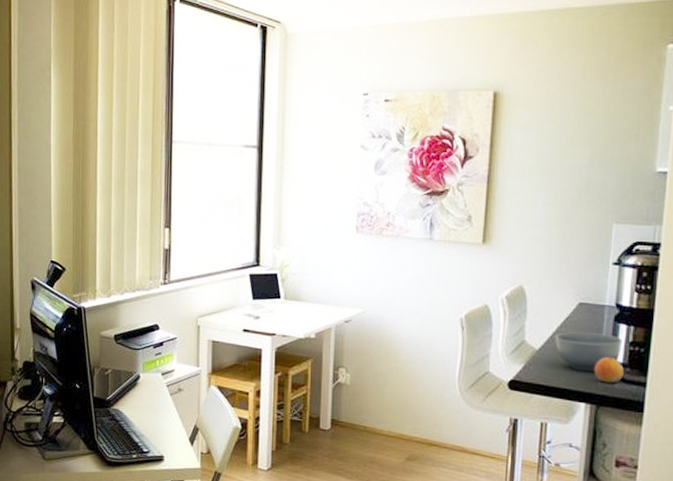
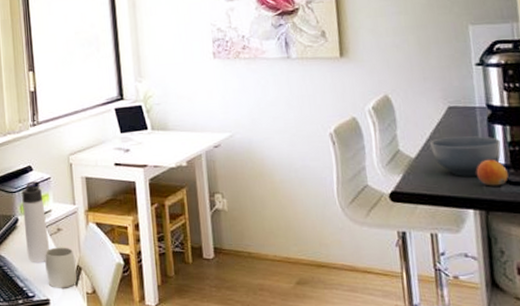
thermos bottle: none [145,340,169,421] -> present [22,181,49,263]
mug: none [163,406,194,447] -> present [45,247,77,288]

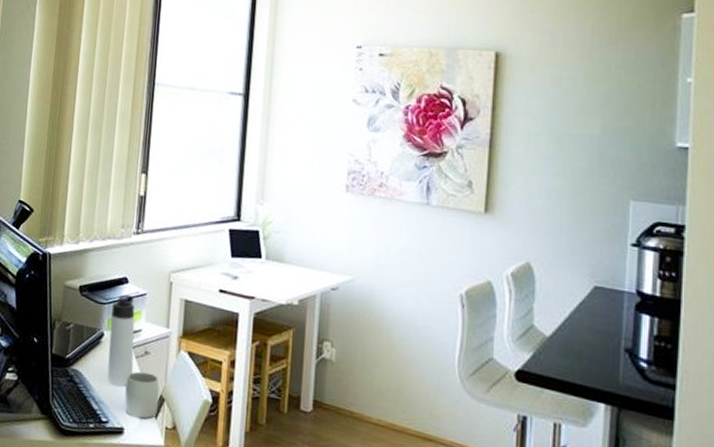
bowl: present [430,136,501,176] -> none [569,319,645,367]
fruit: present [476,159,509,186] -> none [614,350,649,383]

